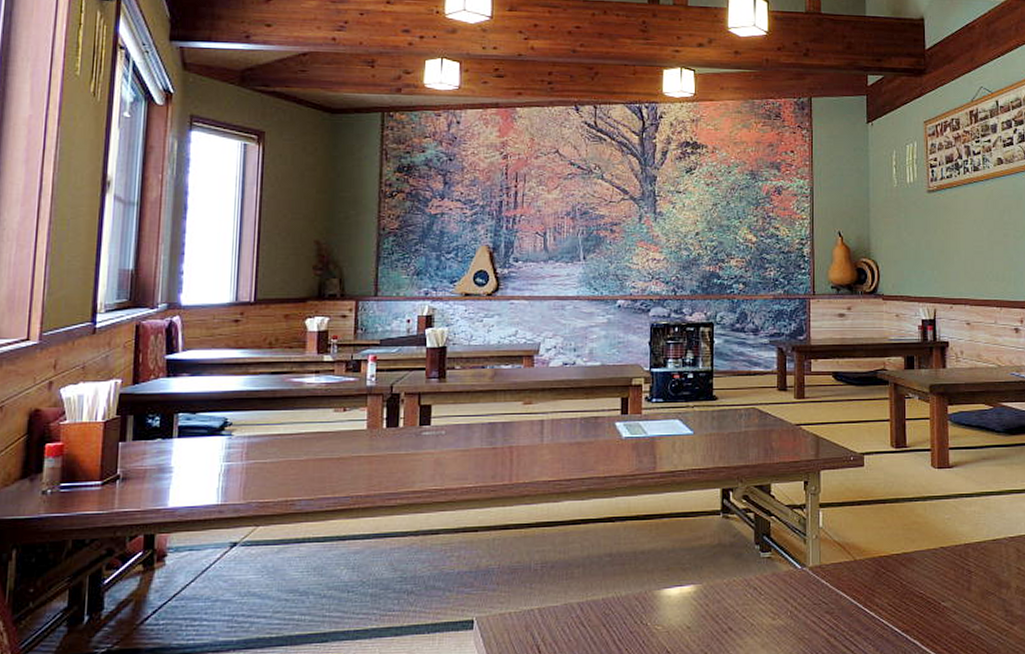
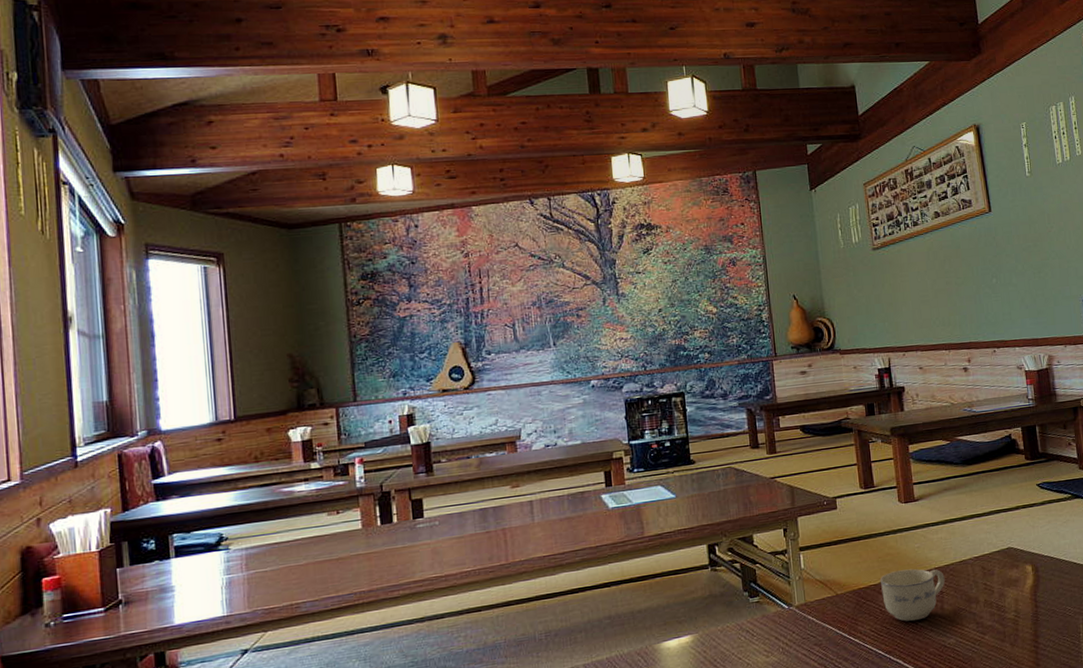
cup: none [903,541,975,600] -> present [879,568,945,622]

